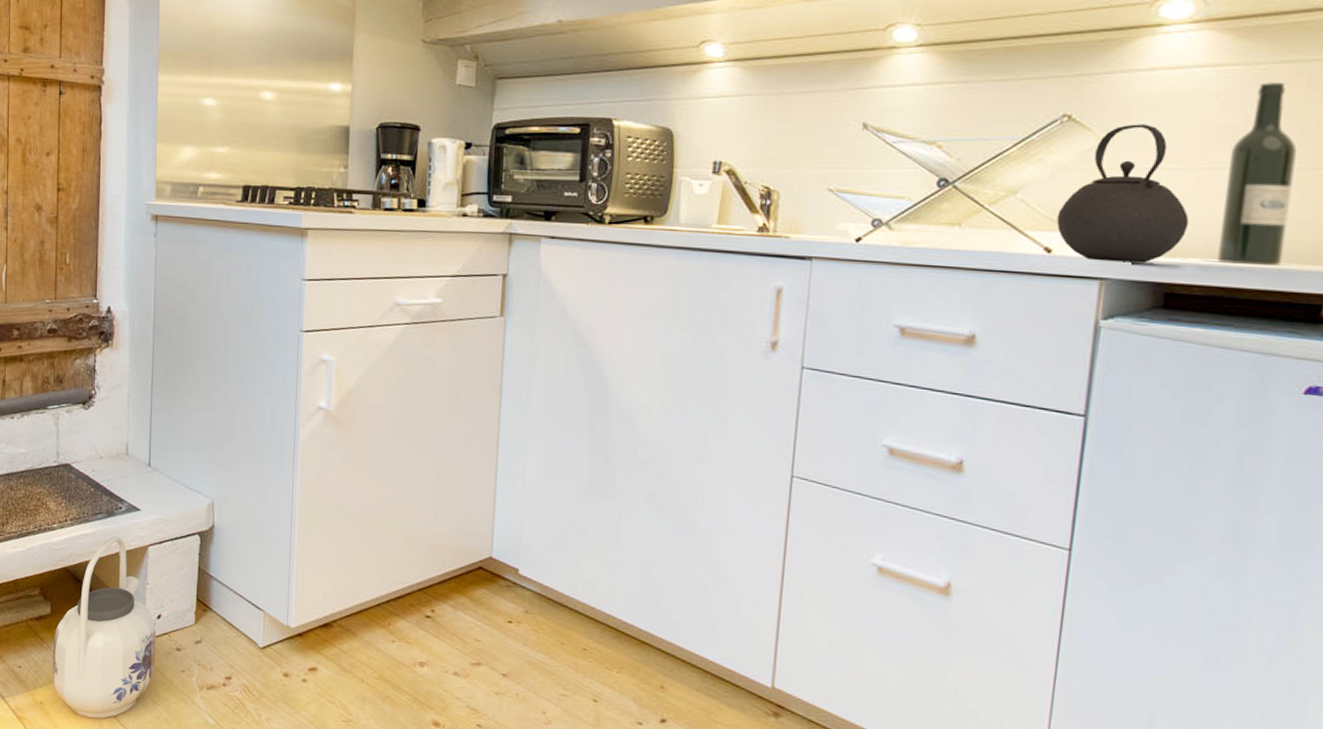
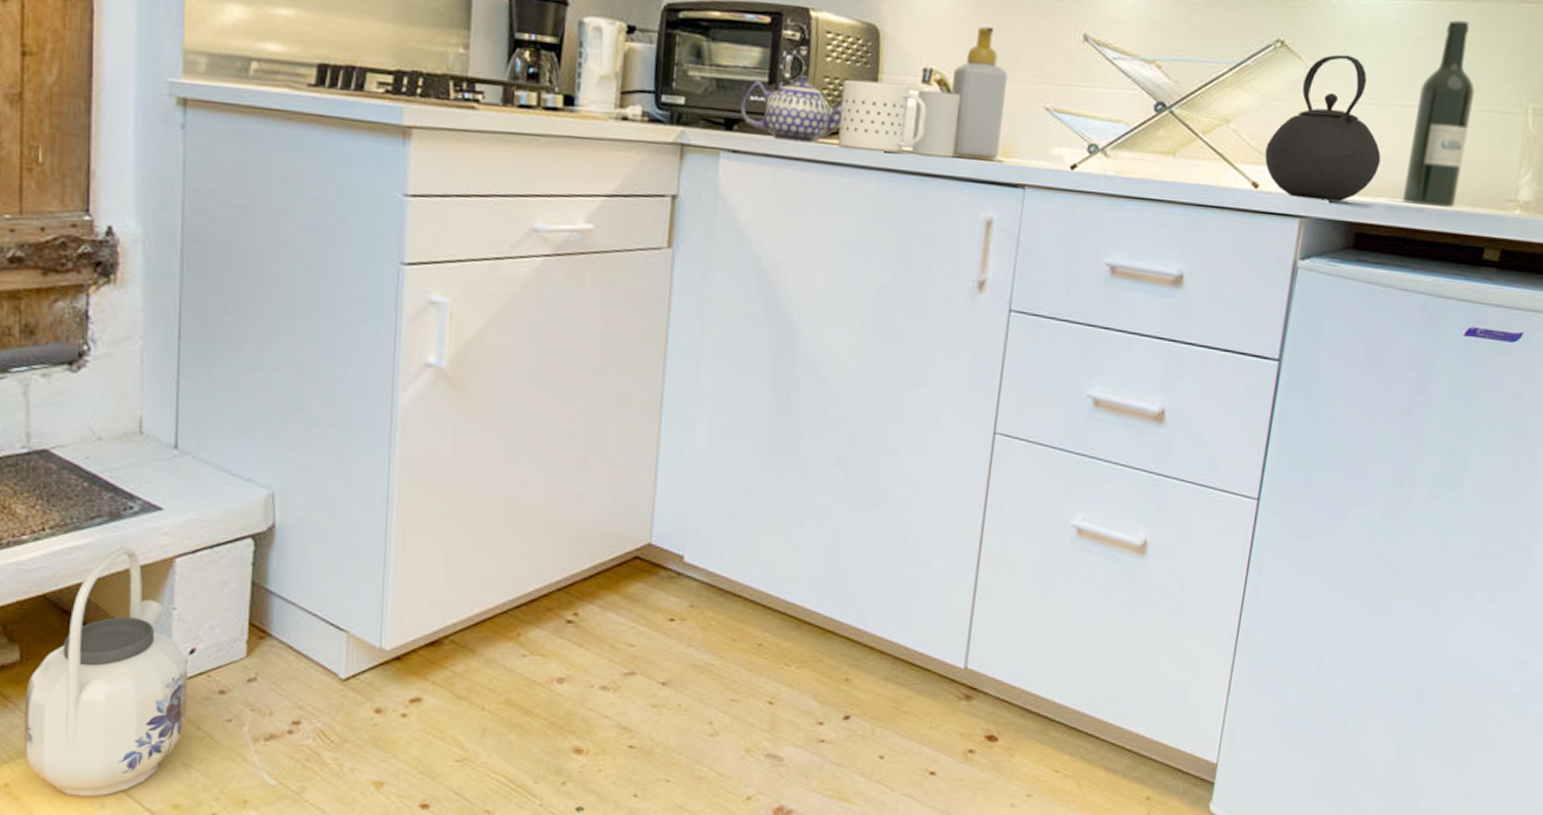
teapot: none [557,172,643,228] -> present [741,74,843,143]
mug: none [639,174,718,235] -> present [837,79,928,154]
cup: none [705,179,747,236] -> present [911,89,960,158]
soap bottle: none [740,123,791,236] -> present [952,26,1007,160]

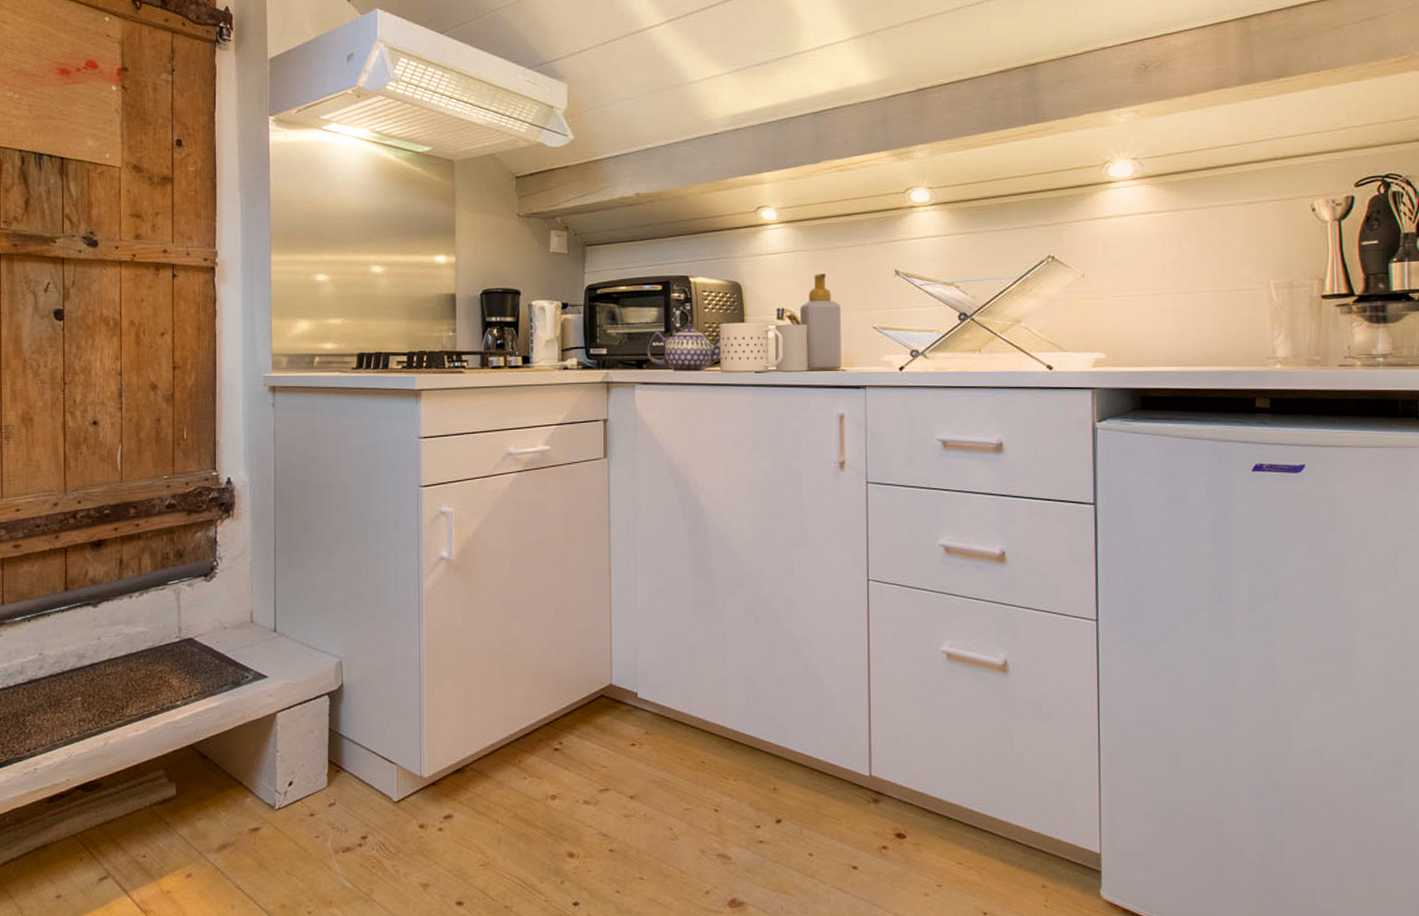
teapot: present [23,546,189,796] -> none [179,706,289,900]
kettle: present [1264,54,1381,202] -> none [1053,261,1151,374]
wine bottle: present [1402,20,1475,207] -> none [1174,224,1222,370]

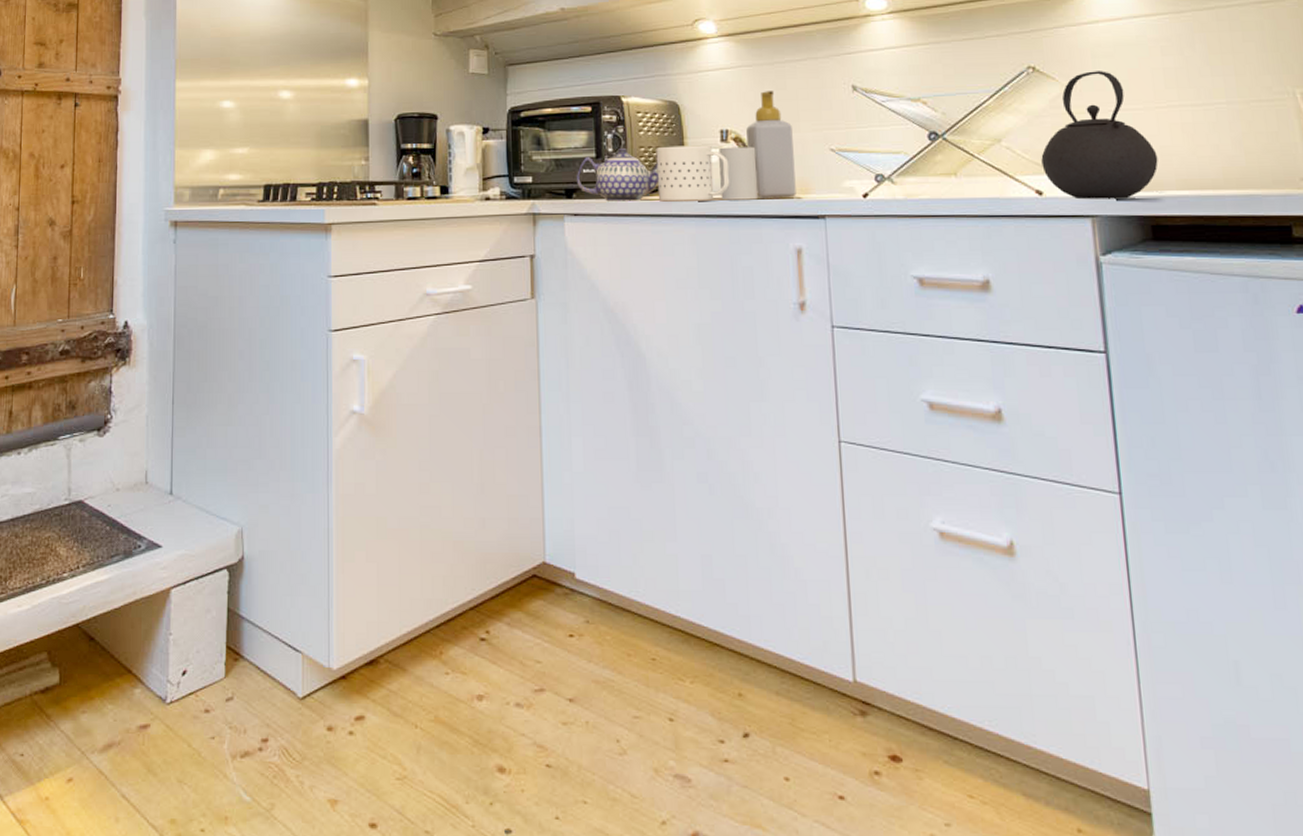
kettle: none [1053,261,1151,374] -> present [1041,71,1158,200]

